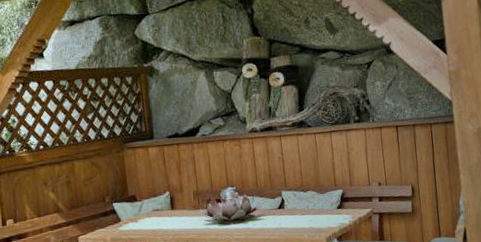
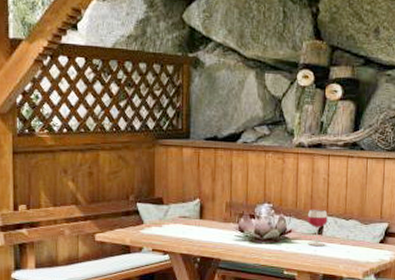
wineglass: none [268,185,289,220] -> present [307,209,328,246]

